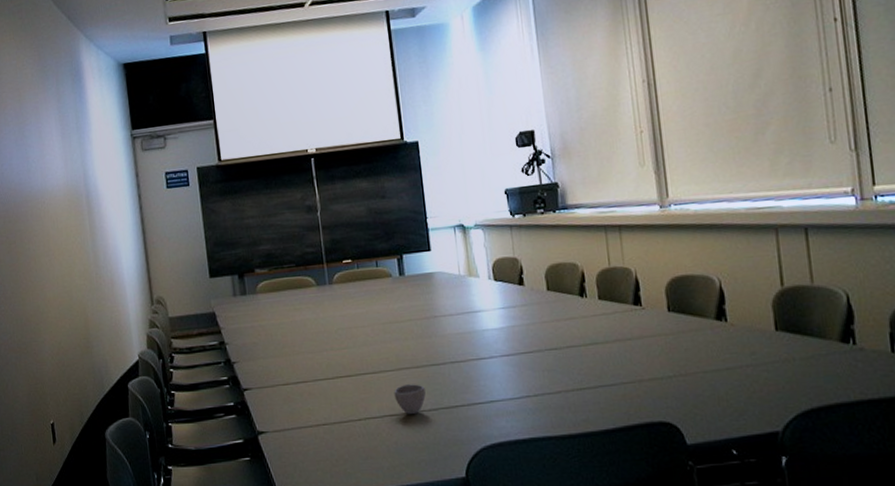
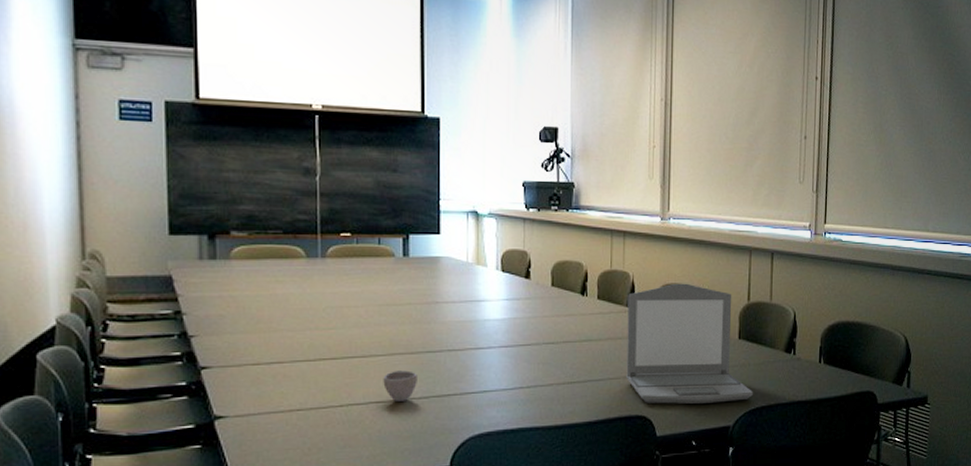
laptop: none [632,273,804,409] -> present [626,283,753,404]

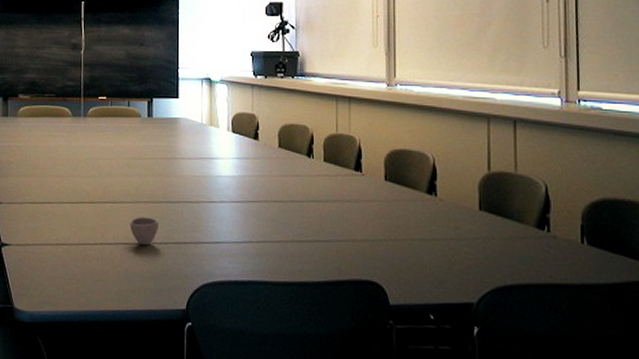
laptop: present [626,283,753,404] -> none [355,149,499,277]

